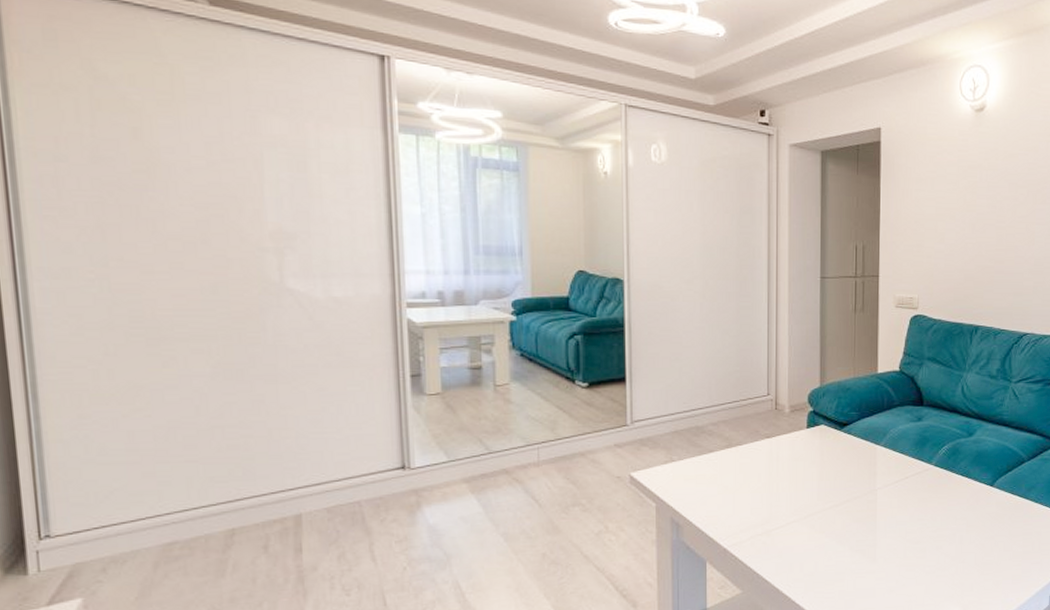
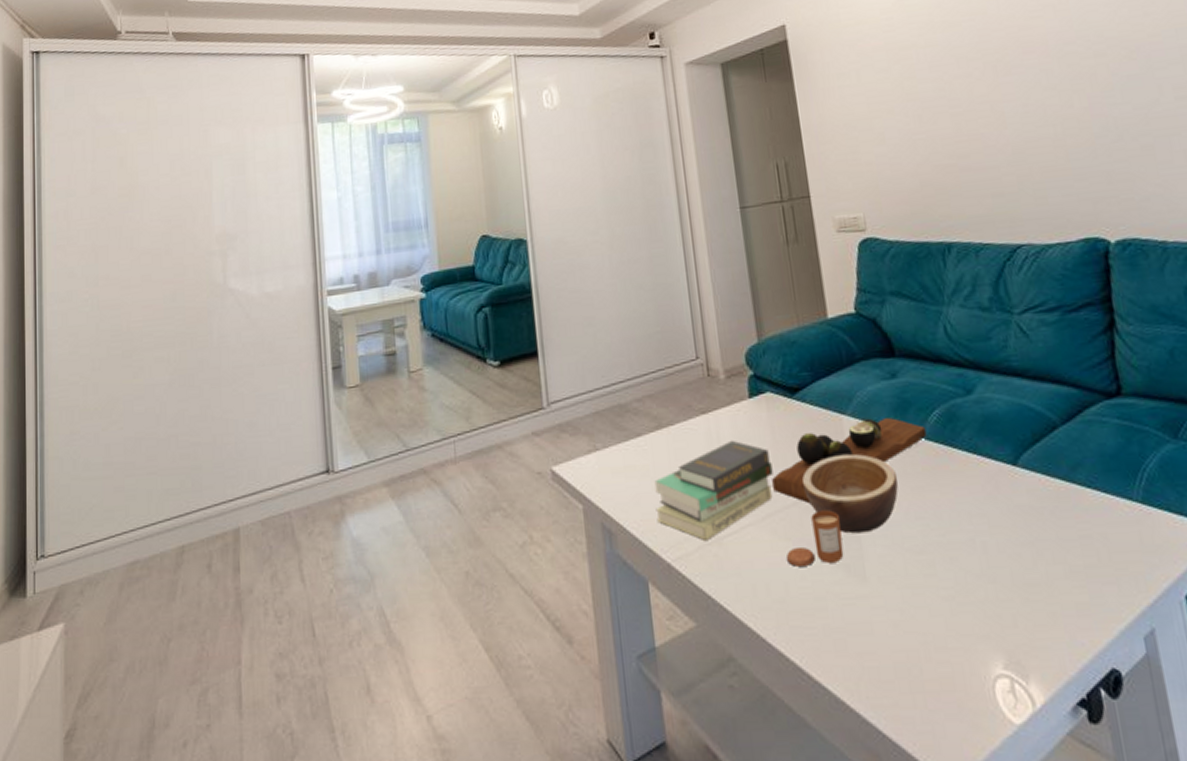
books: none [719,459,818,532] -> present [654,440,773,540]
decorative tray: none [816,449,936,507] -> present [772,418,927,503]
candle: none [820,512,863,551] -> present [787,510,844,567]
bowl: none [839,473,909,529] -> present [801,453,898,534]

